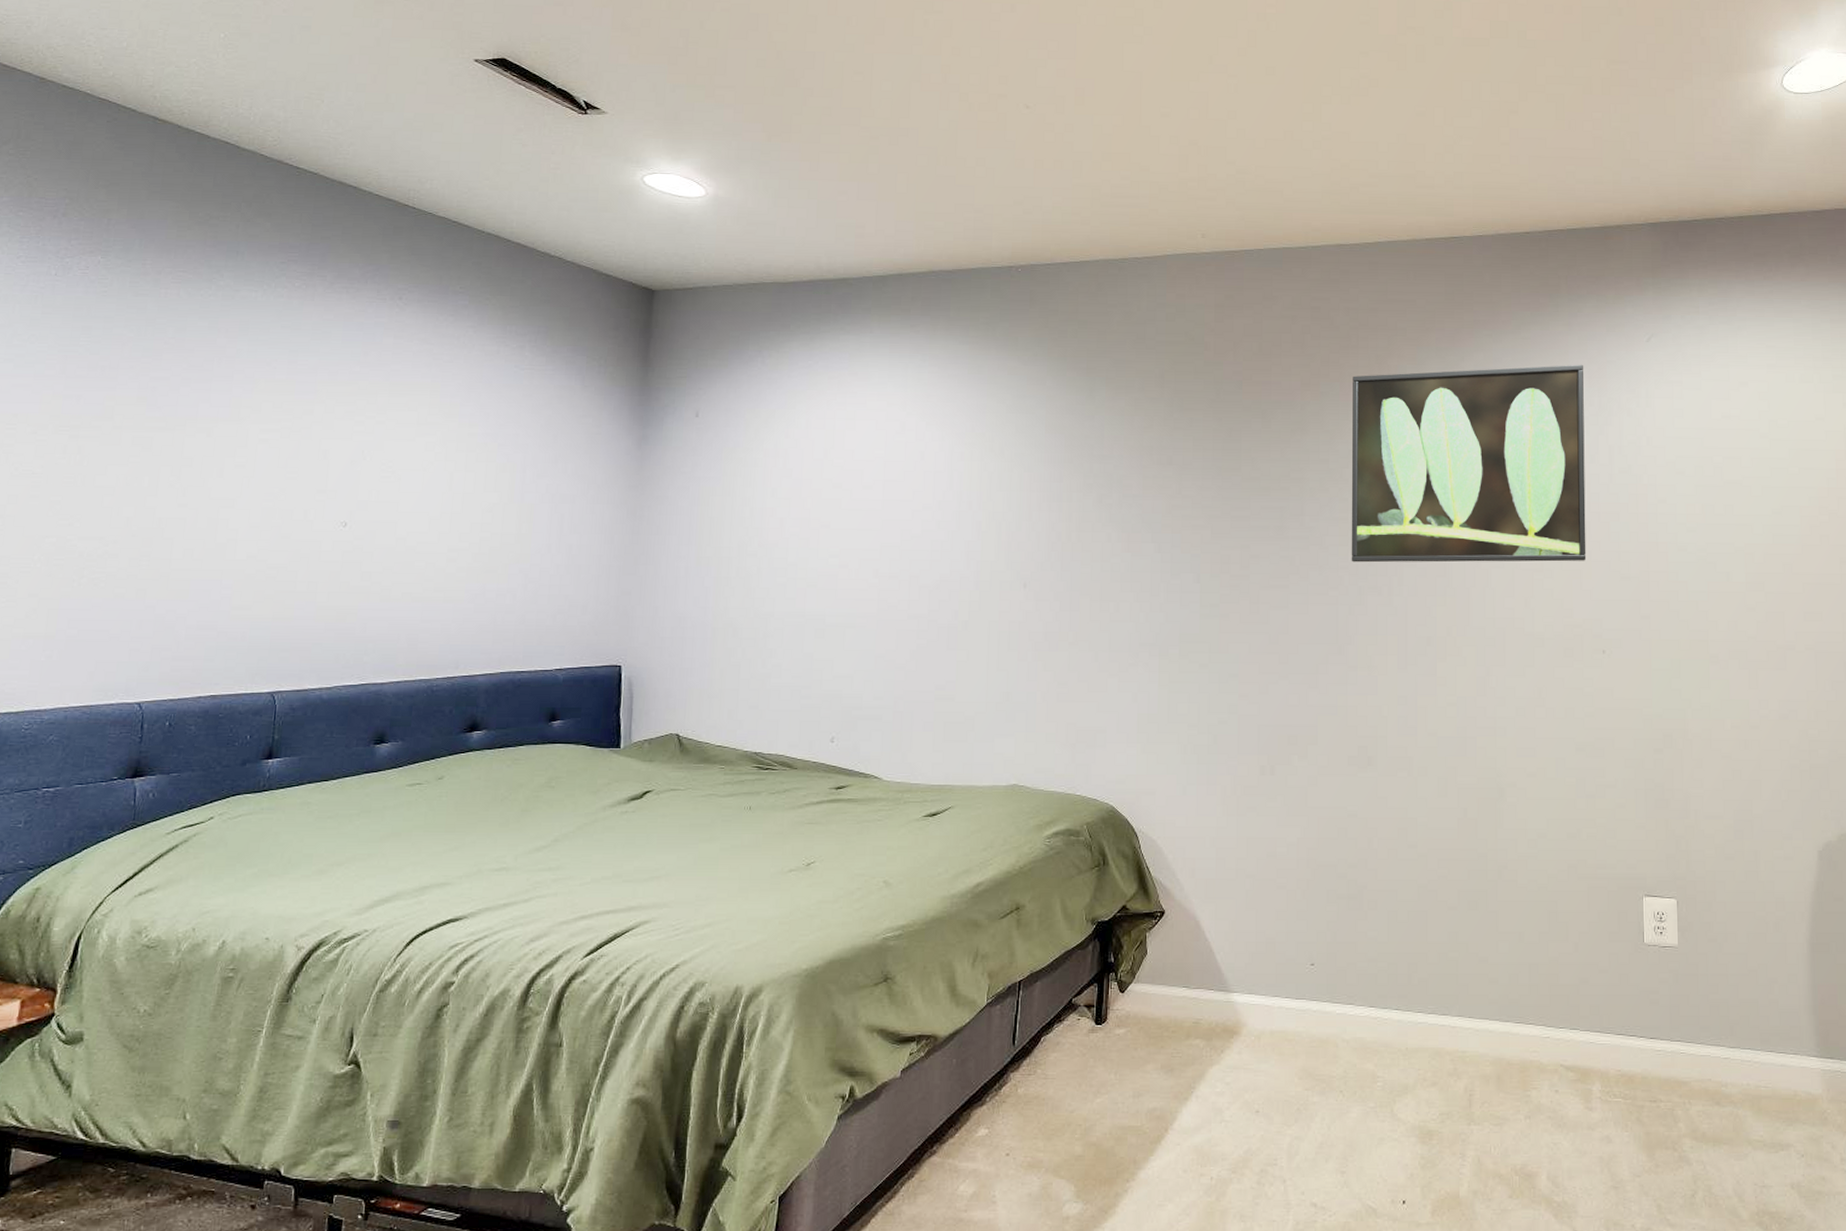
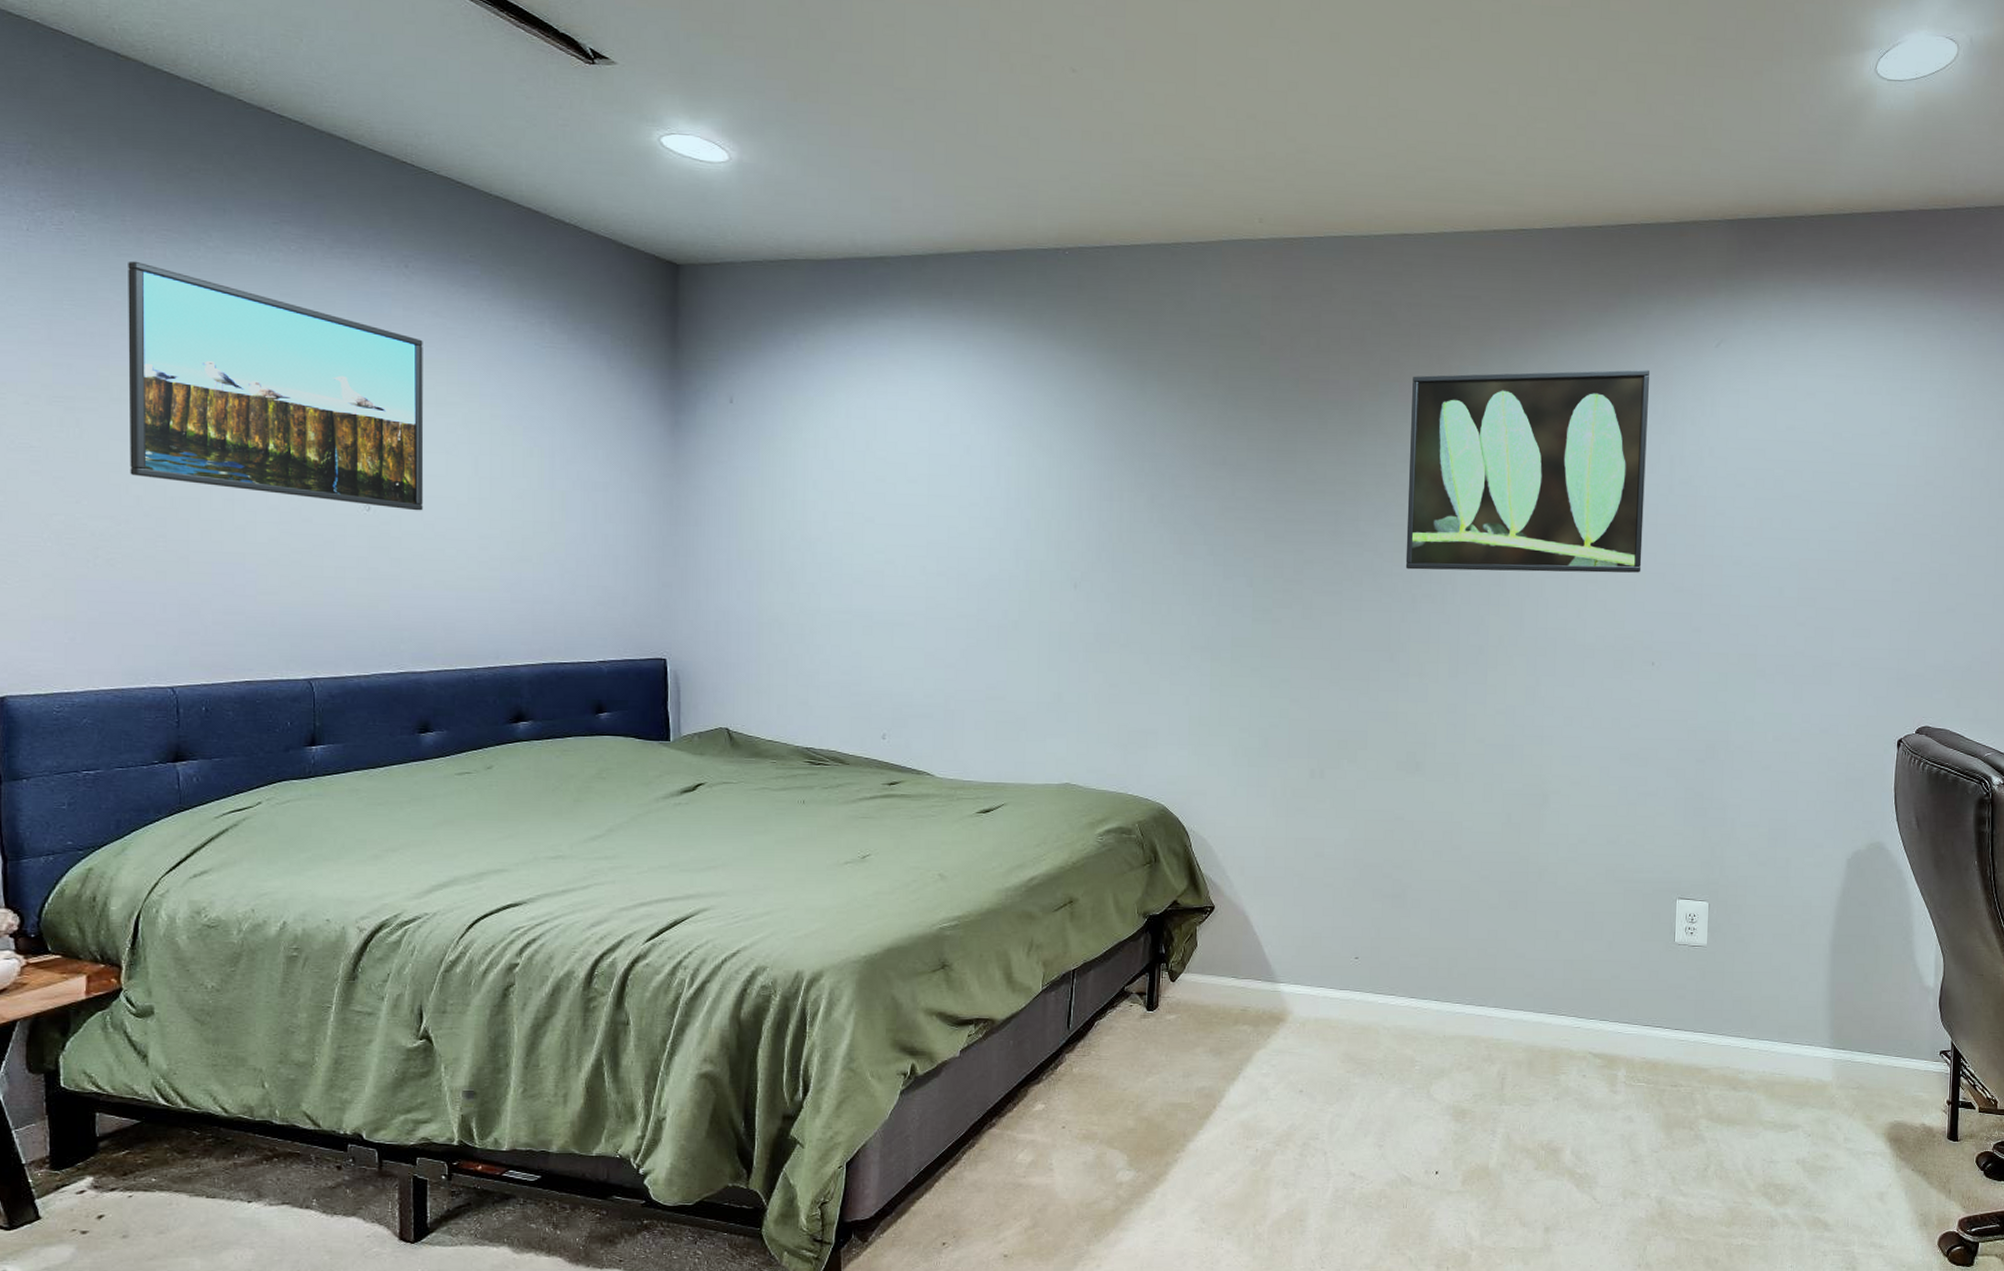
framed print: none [123,300,410,526] -> present [128,261,424,511]

